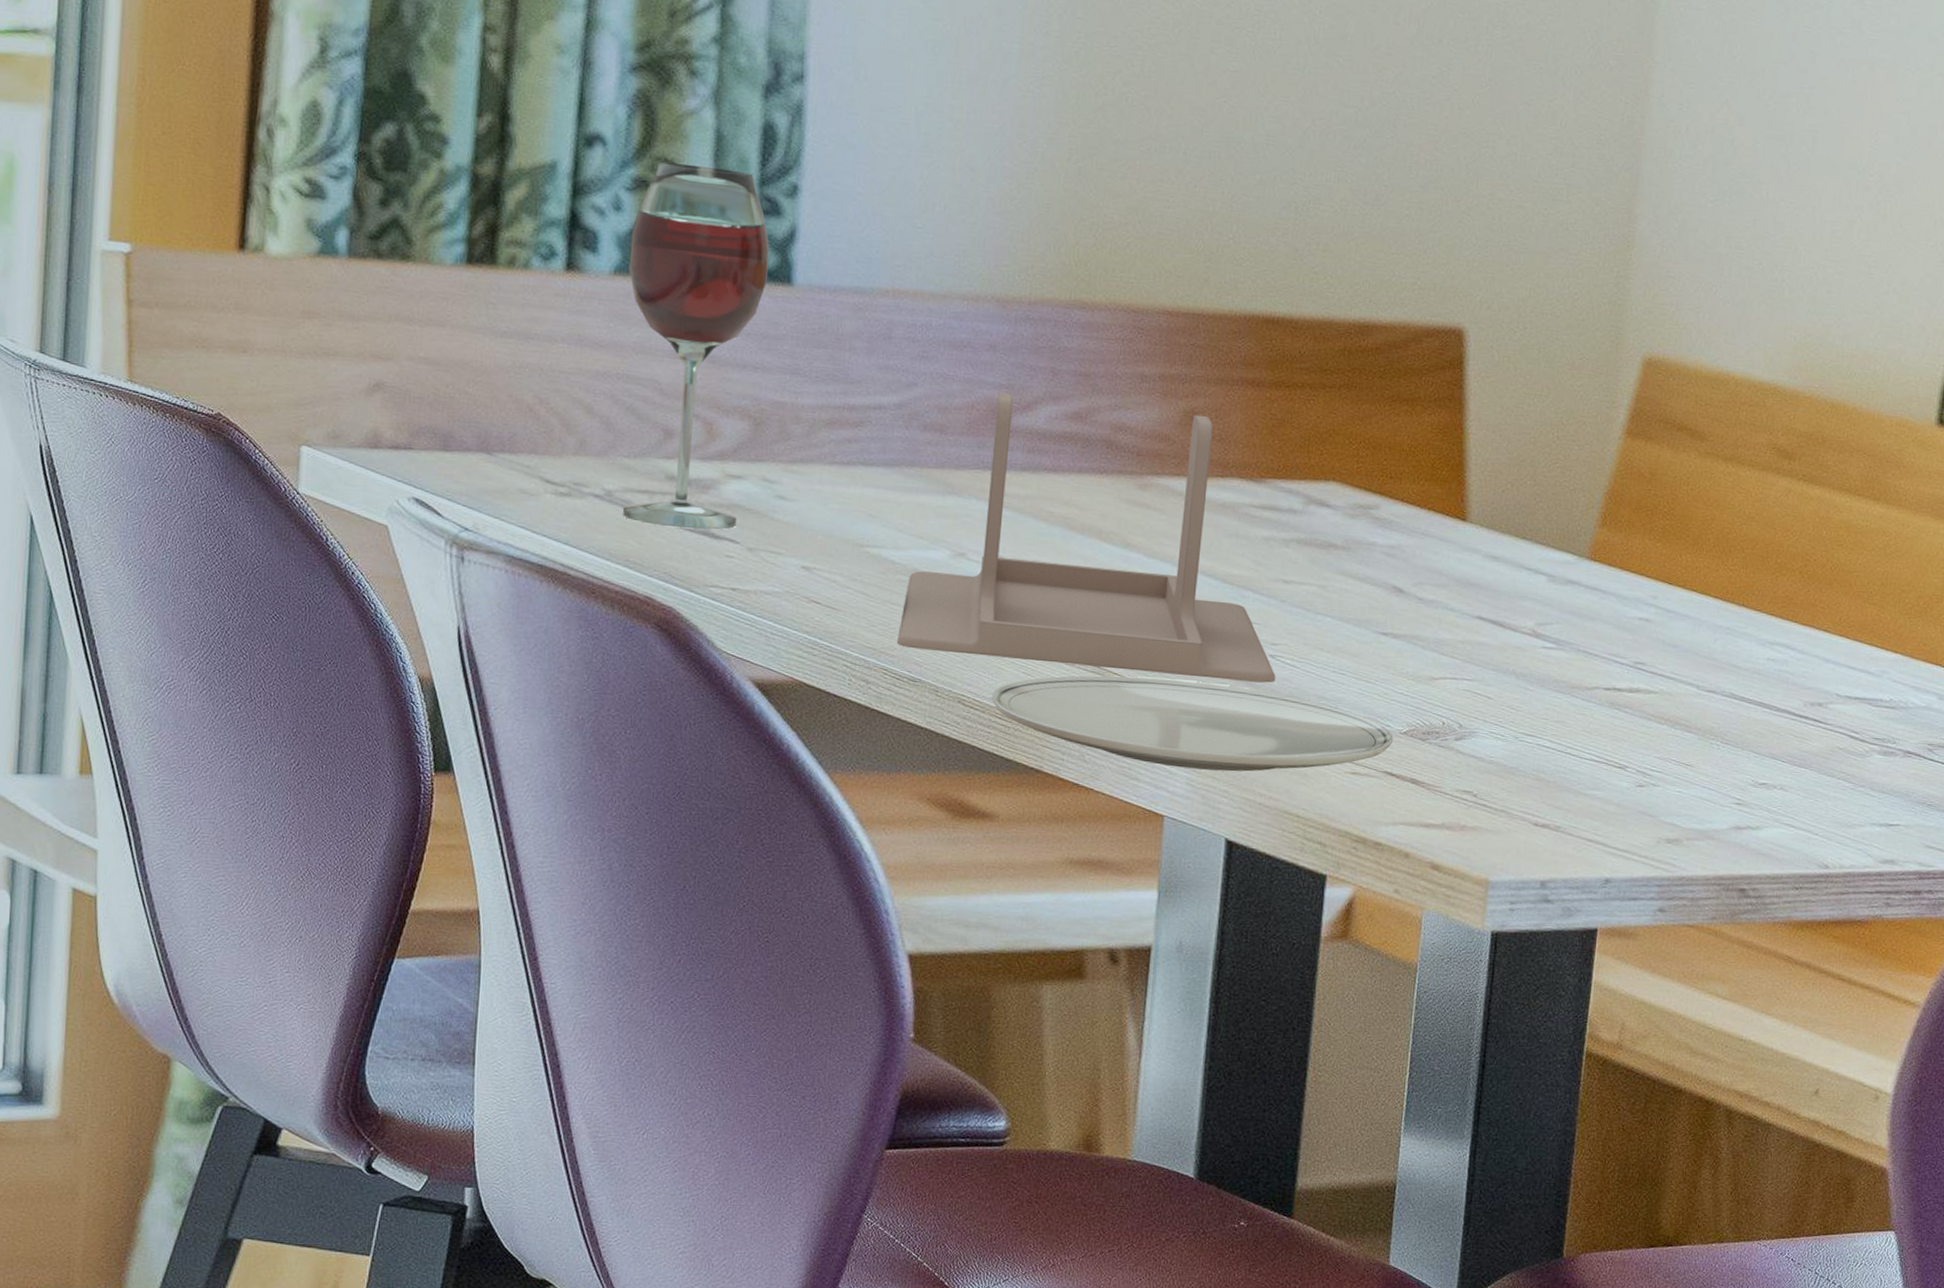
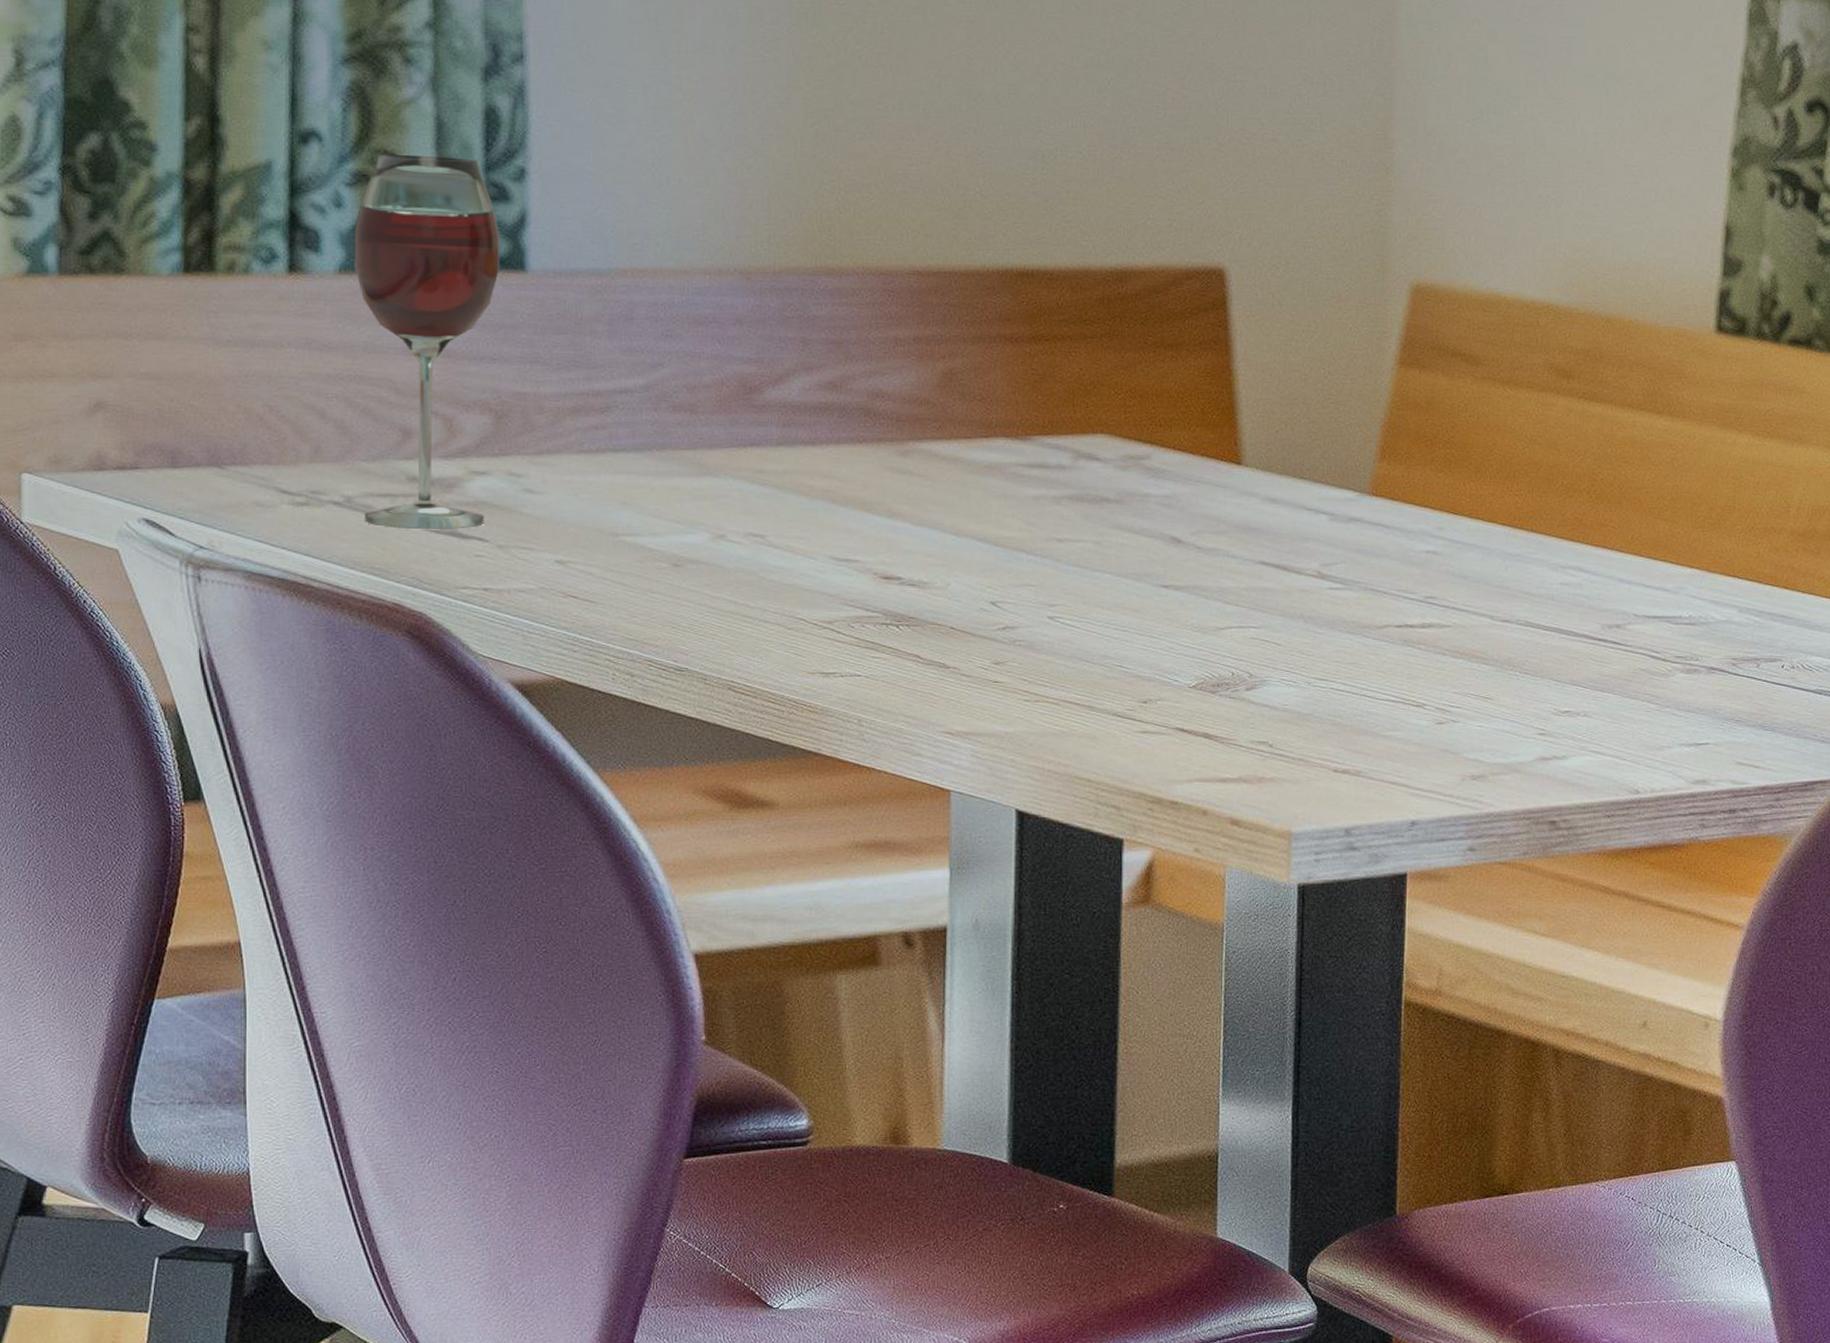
napkin holder: present [897,393,1276,683] -> none [661,367,1056,646]
plate: present [991,675,1394,772] -> none [762,650,1182,740]

